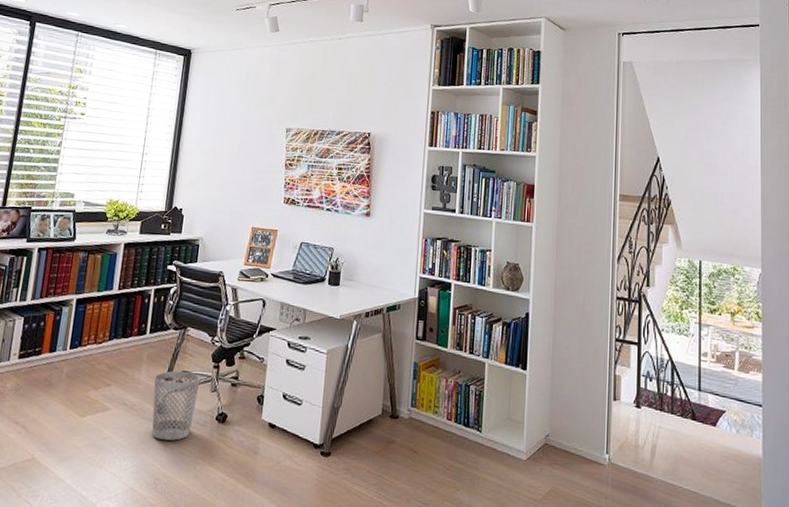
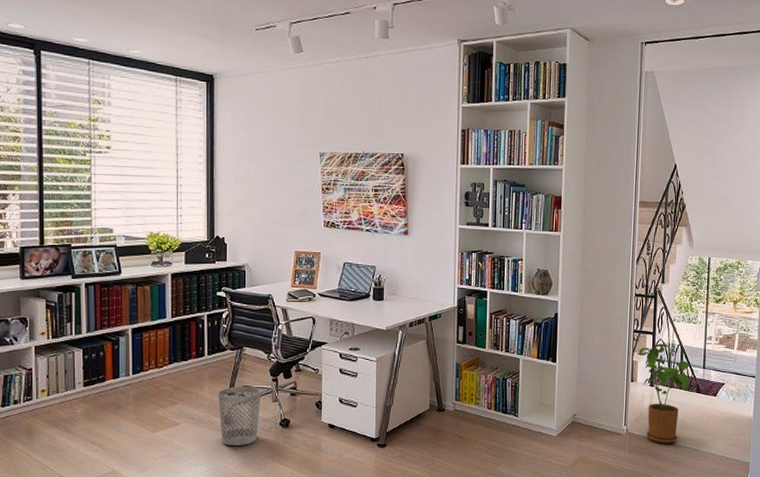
house plant: none [619,356,683,482] -> present [636,343,690,444]

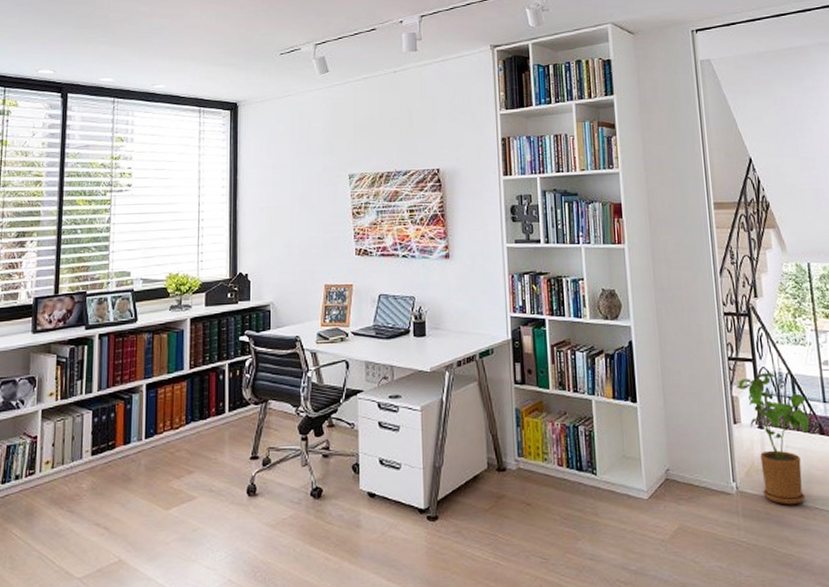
wastebasket: present [218,386,262,446] -> none [240,447,289,524]

